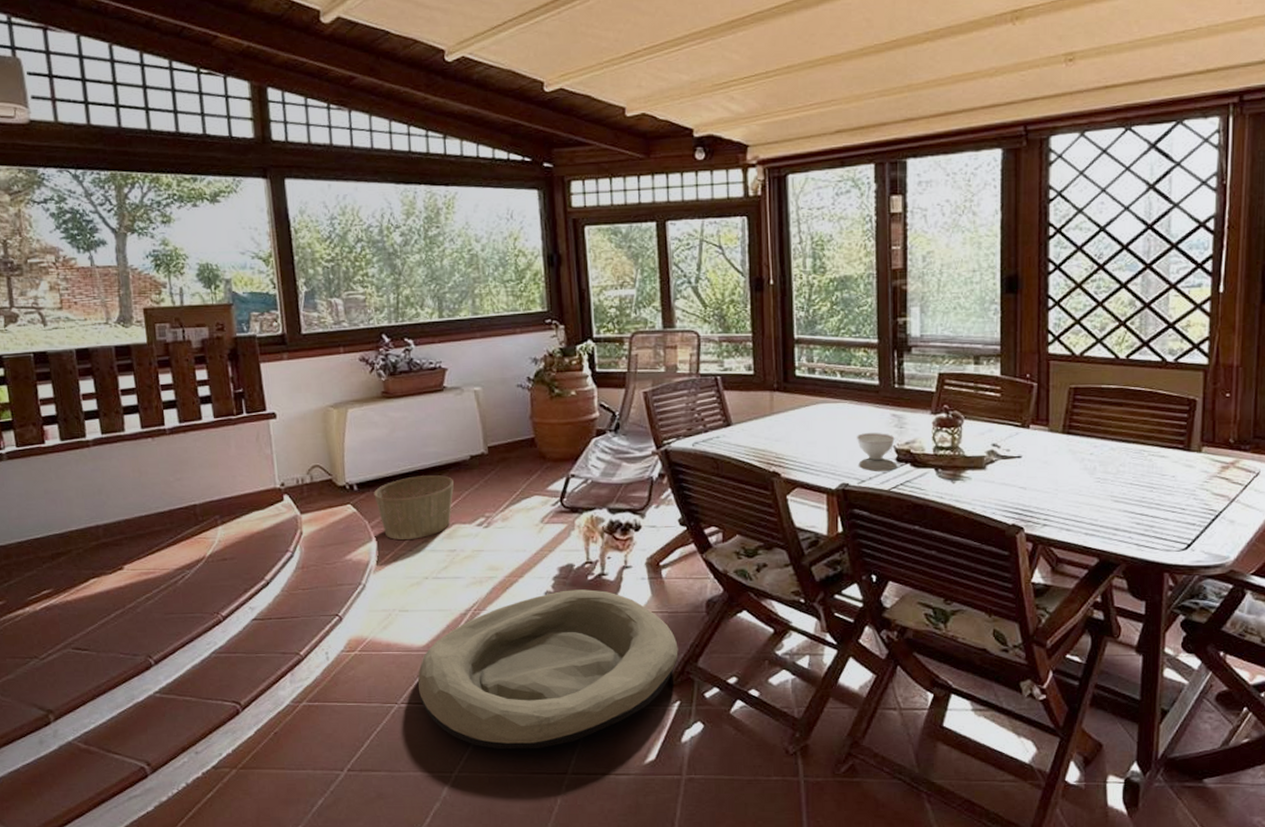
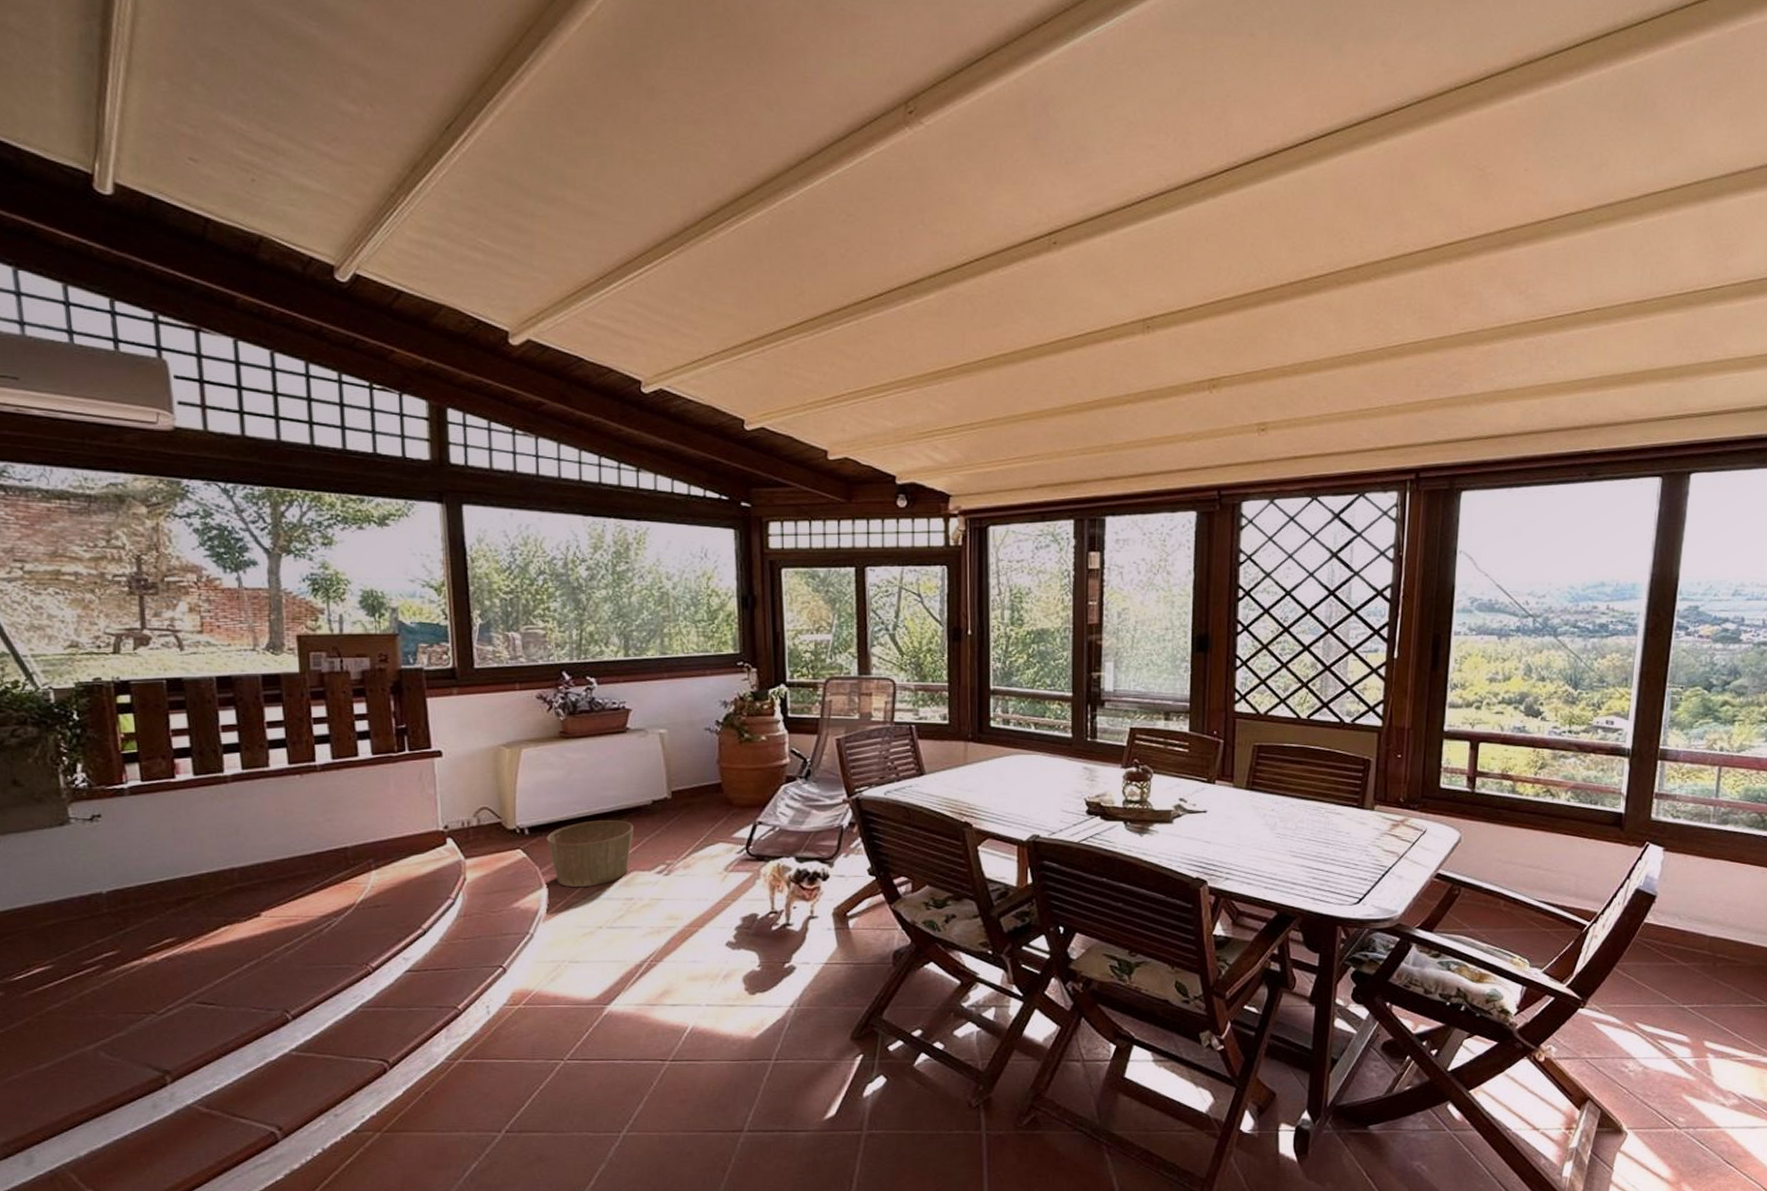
dog bed: present [417,589,678,750] -> none [586,940,863,1107]
bowl: present [857,433,895,460] -> none [1049,785,1086,812]

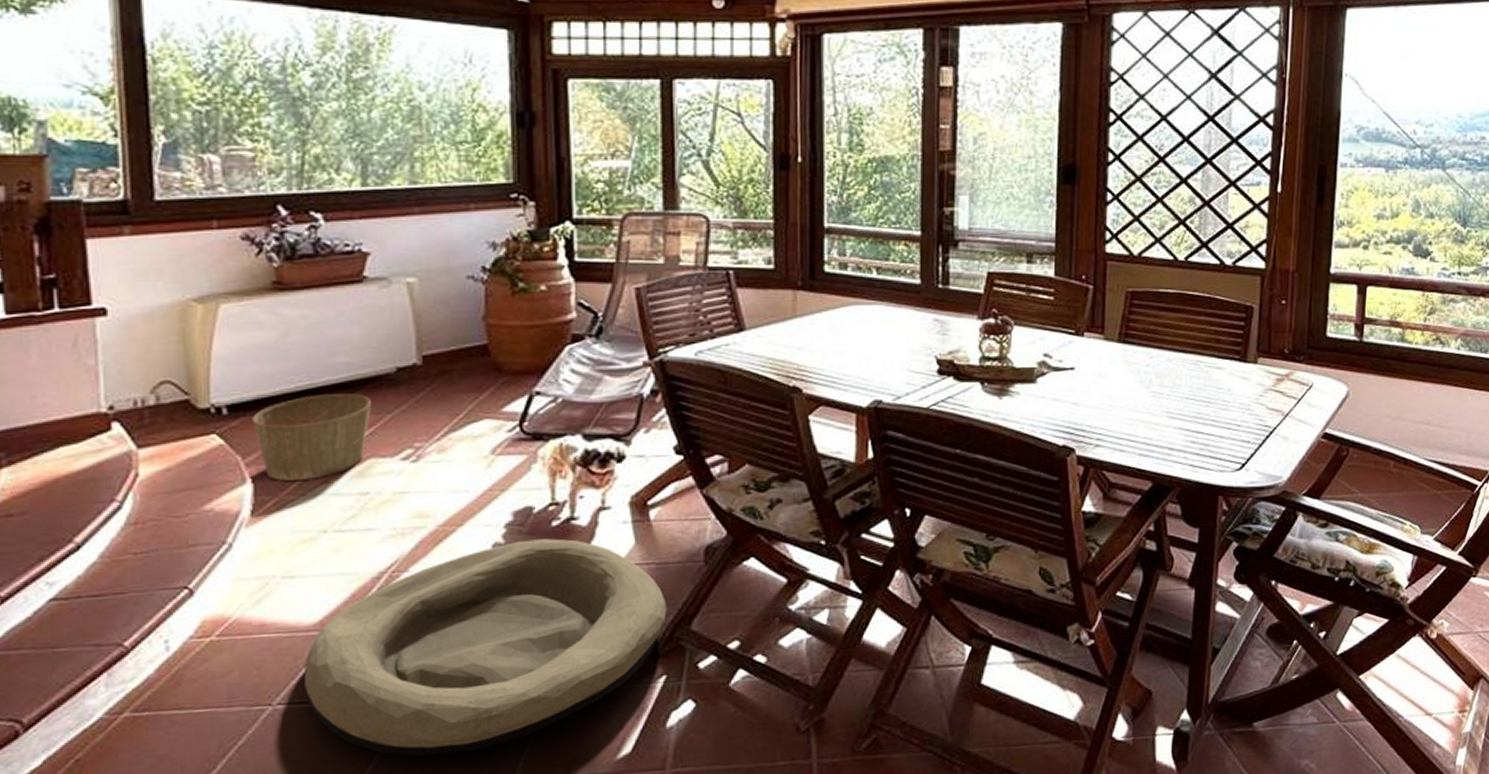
dog bed: none [586,940,863,1107] -> present [303,538,667,757]

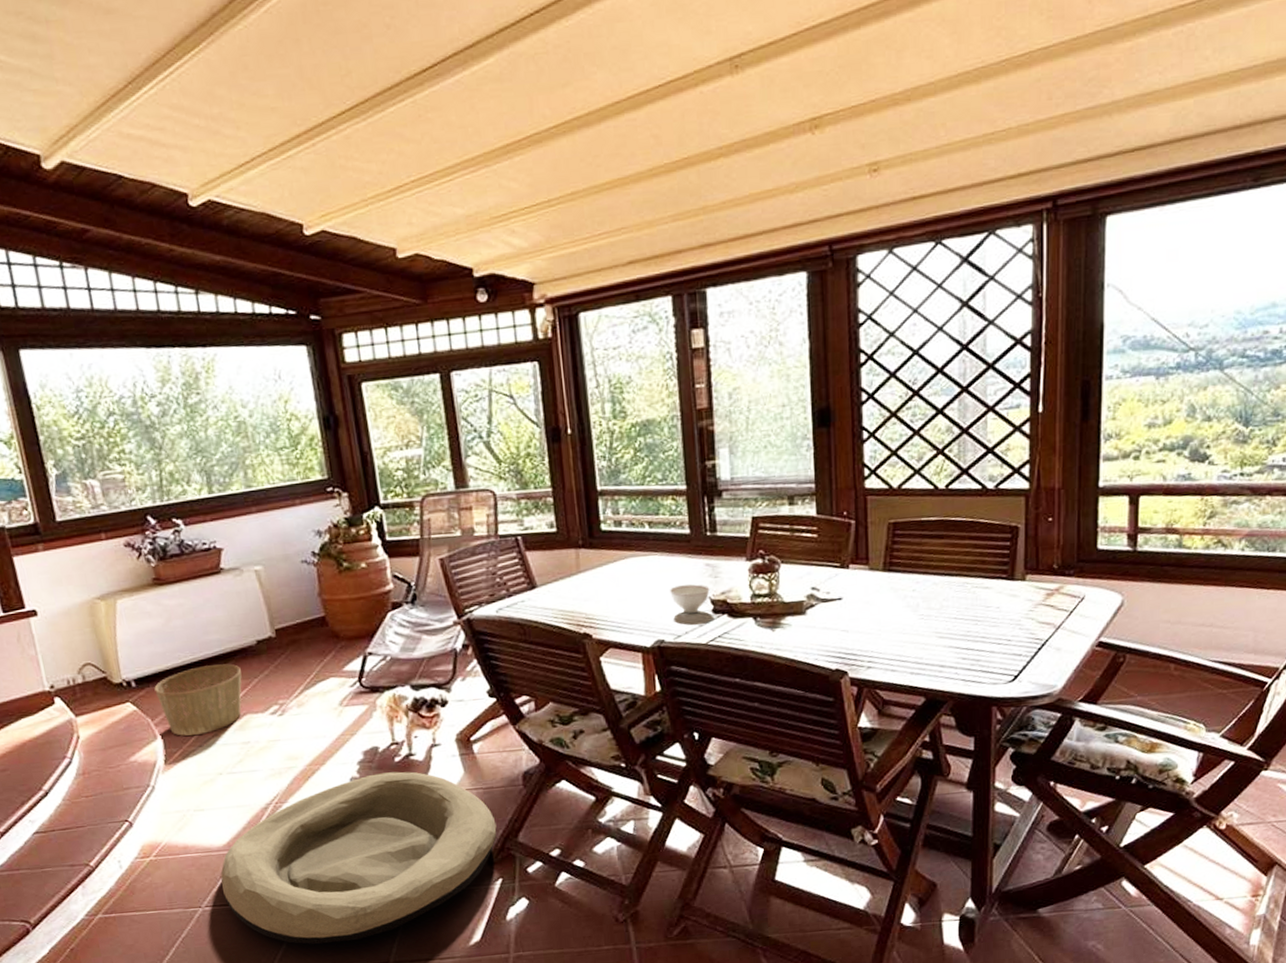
bowl: none [893,340,937,372] -> present [670,584,710,613]

